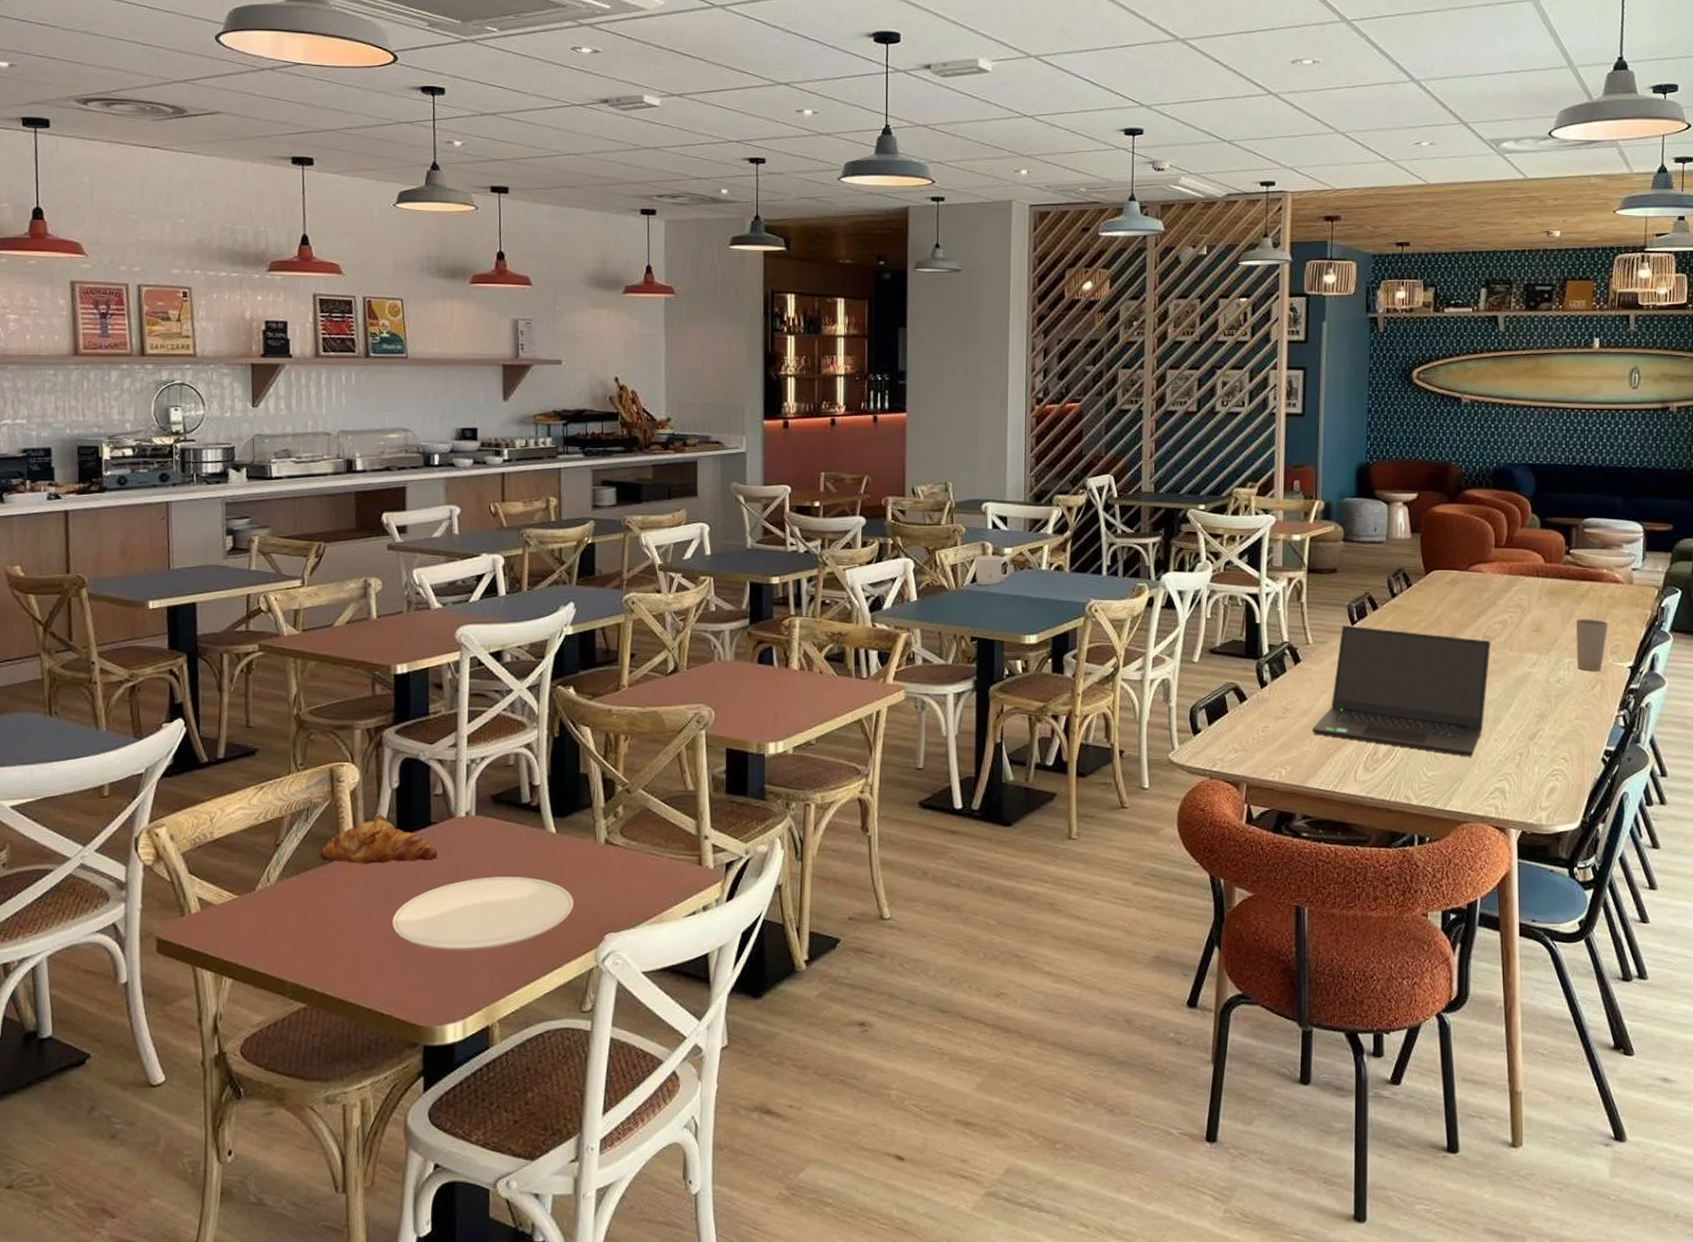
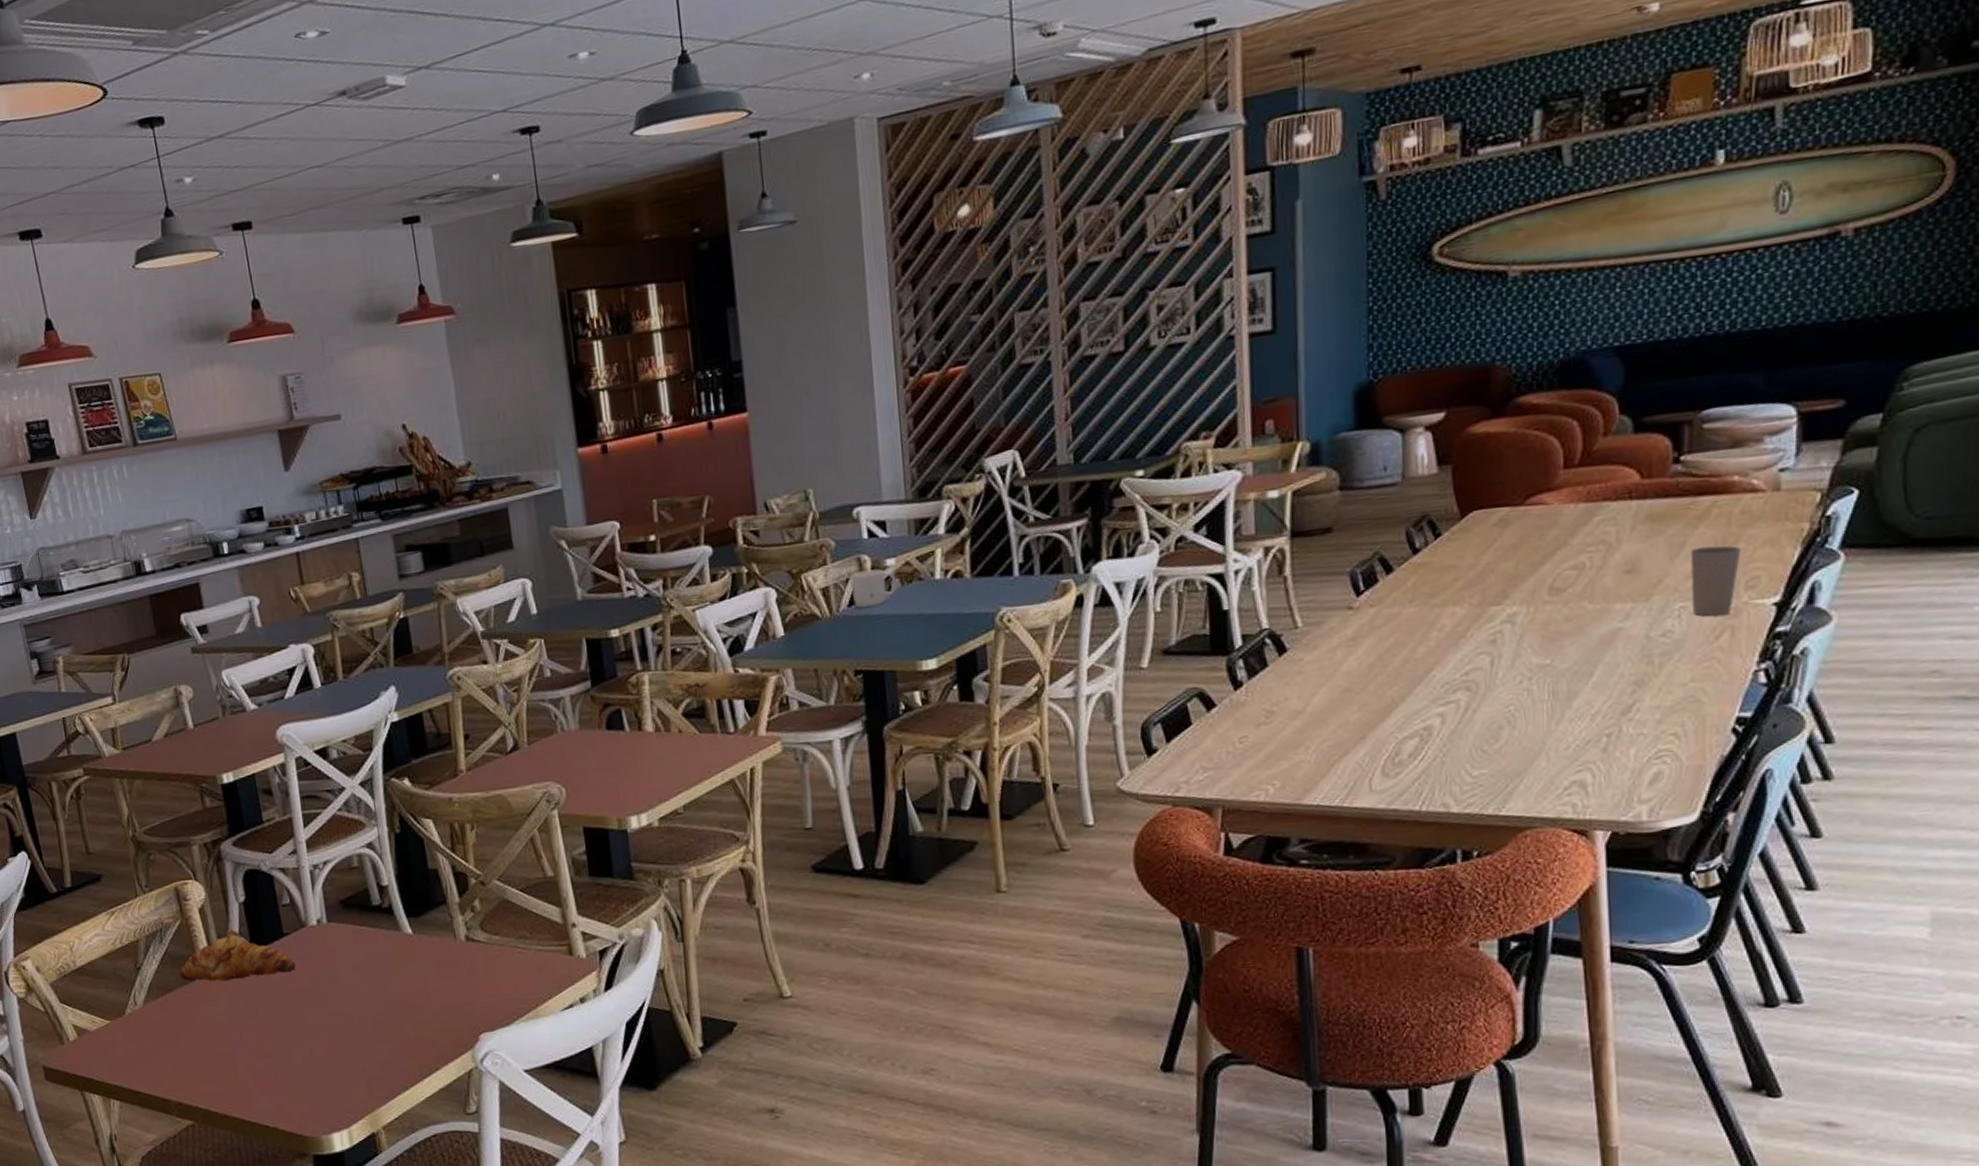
plate: present [392,877,573,951] -> none [261,981,442,1061]
laptop: present [1312,625,1490,756] -> none [1307,593,1560,746]

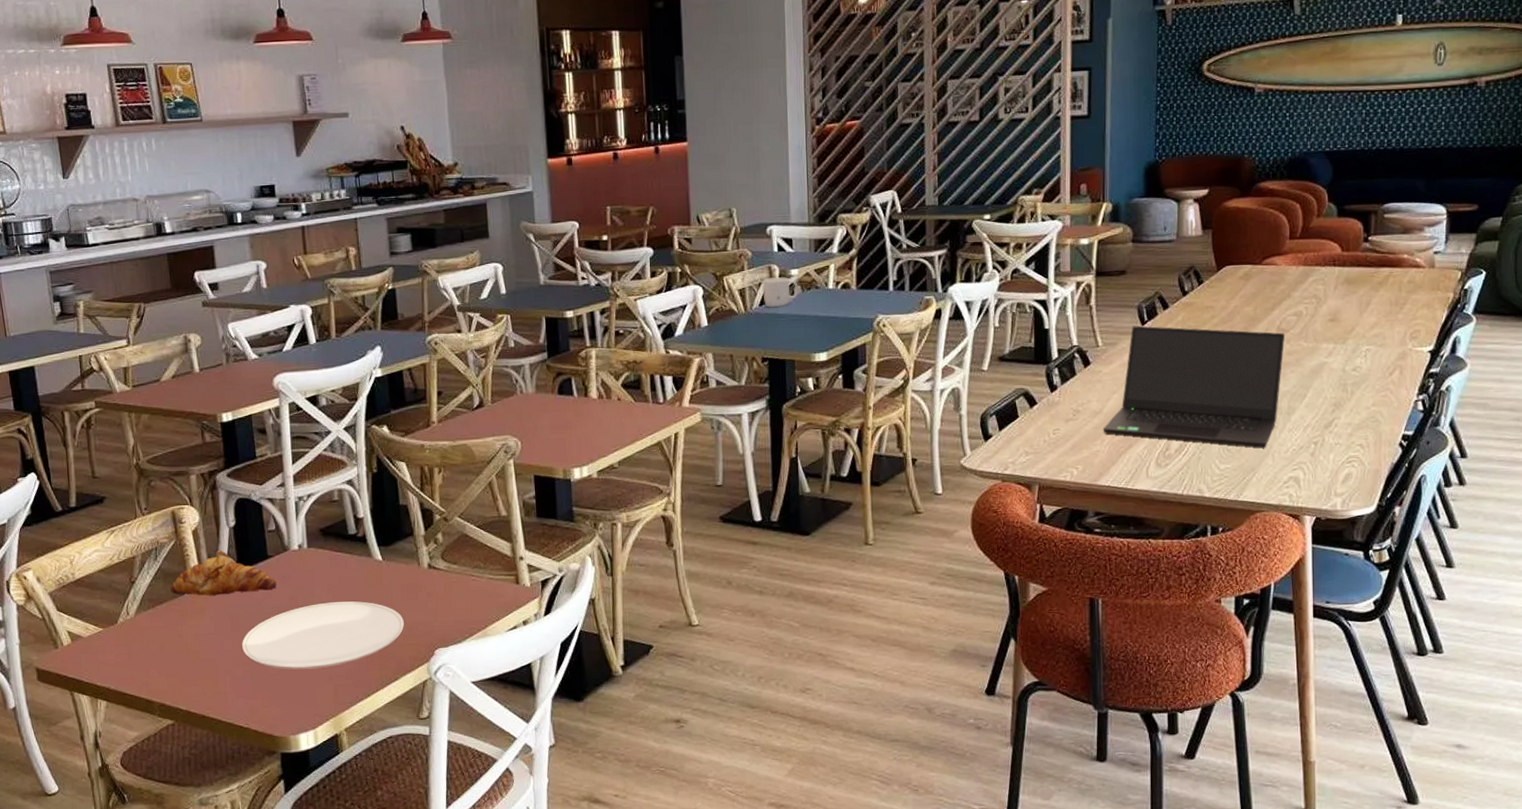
plate: none [261,981,442,1061] -> present [242,601,404,670]
laptop: none [1307,593,1560,746] -> present [1103,326,1285,448]
cup: present [1690,545,1741,616] -> none [1373,305,1408,357]

